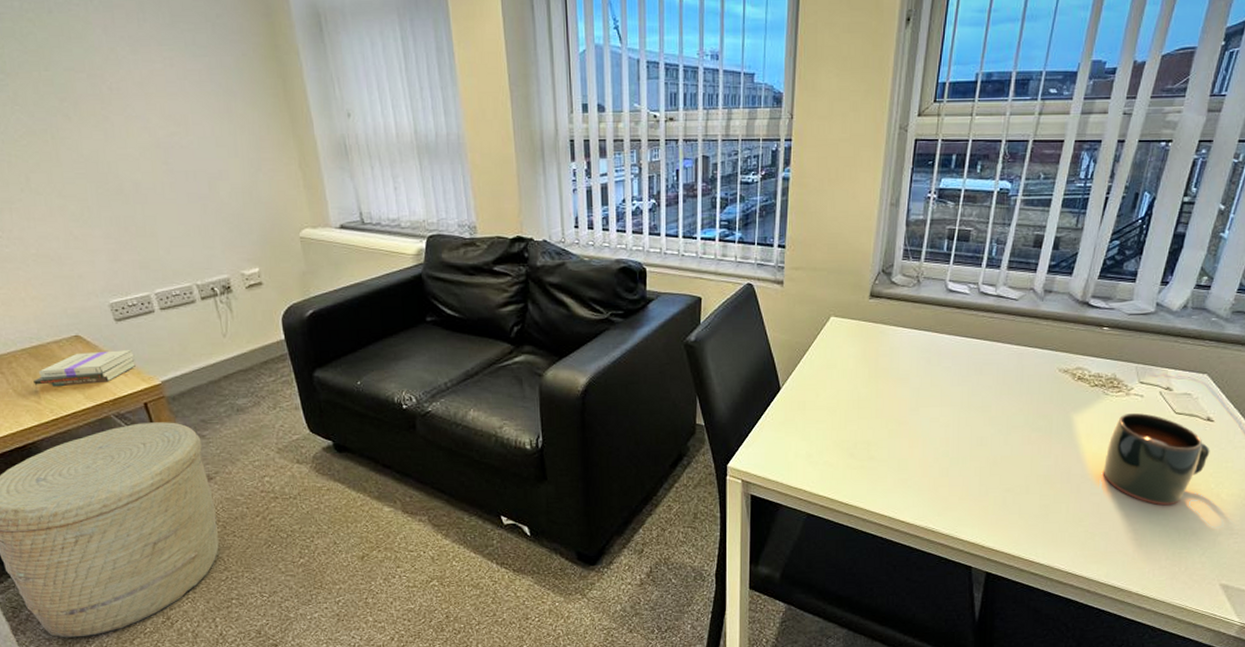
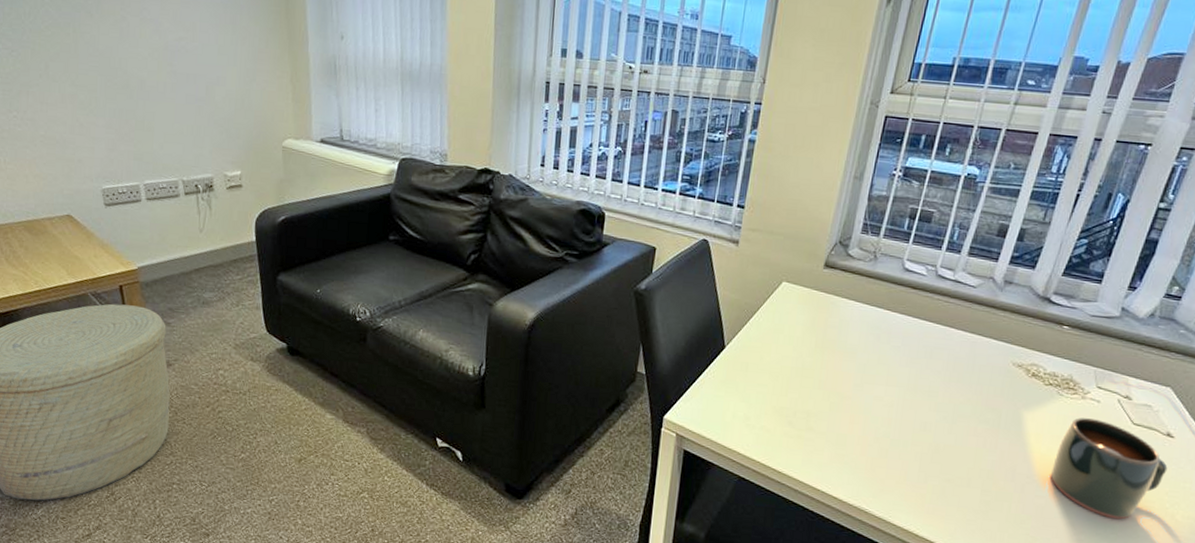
books: present [33,350,136,387] -> none [24,231,117,263]

